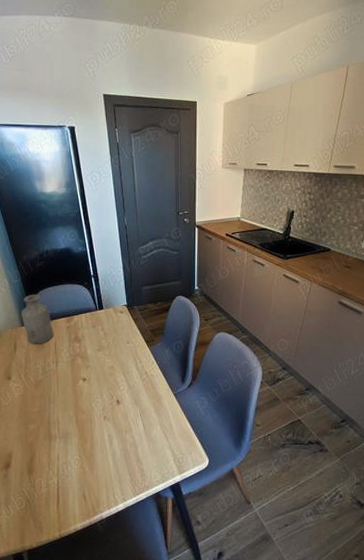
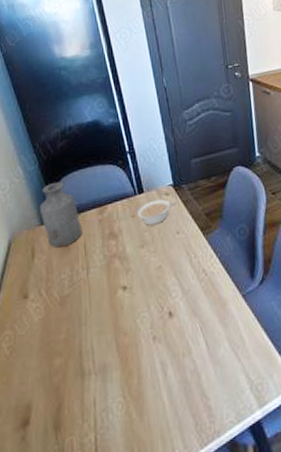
legume: none [97,315,129,335] -> present [137,199,177,225]

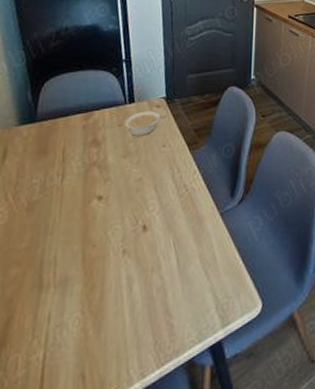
bottle: present [39,181,82,248] -> none [19,82,64,150]

